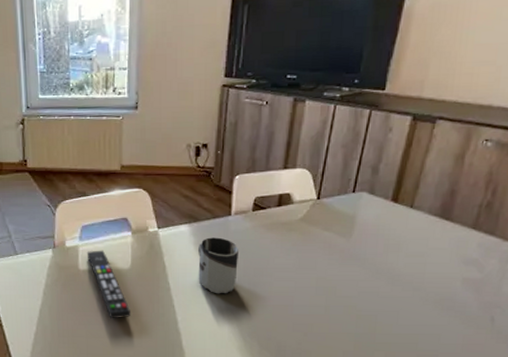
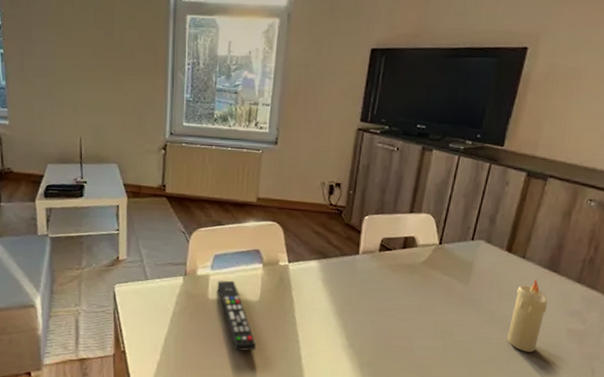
cup: present [198,237,238,294] -> none [324,274,364,332]
candle: none [396,228,440,304] -> present [507,279,548,353]

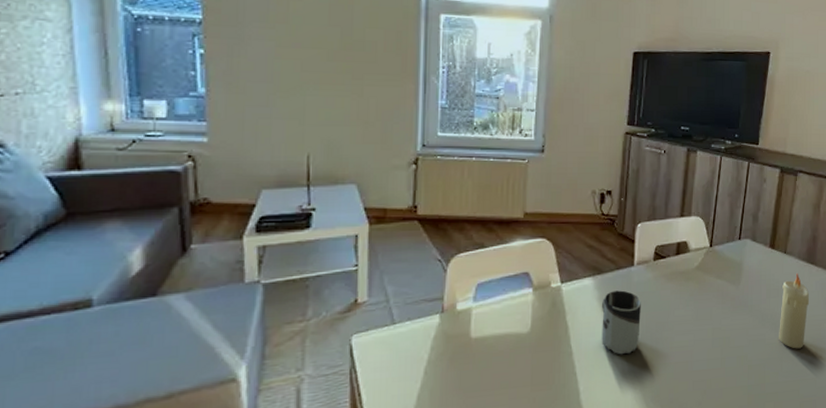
remote control: present [217,280,257,352] -> none [481,311,529,398]
cup: none [324,274,364,332] -> present [601,290,641,355]

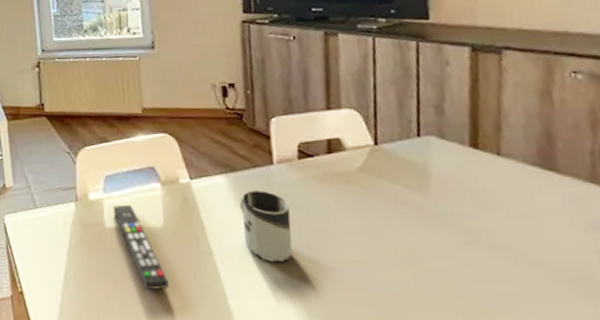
remote control: none [481,311,529,398] -> present [112,204,170,291]
candle: present [779,272,810,349] -> none [501,181,557,285]

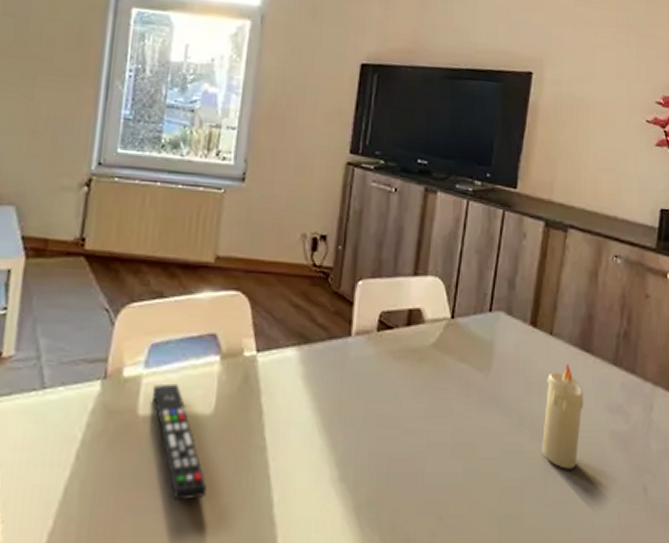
cup: present [240,191,293,263] -> none [305,367,359,456]
candle: none [501,181,557,285] -> present [542,362,584,469]

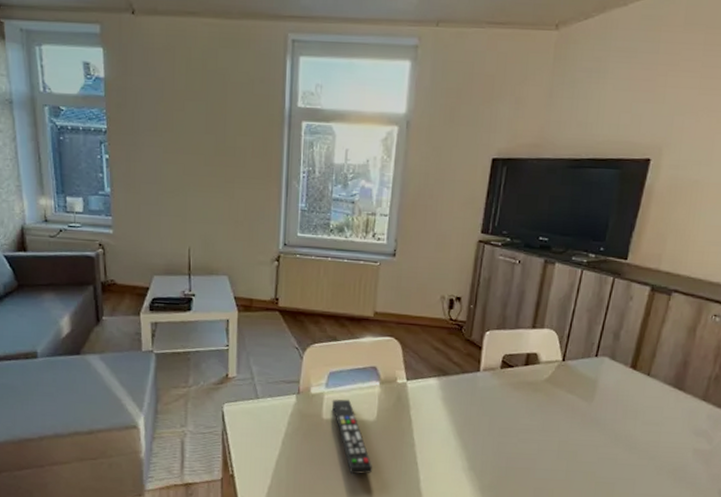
candle: present [542,362,584,469] -> none [632,397,674,474]

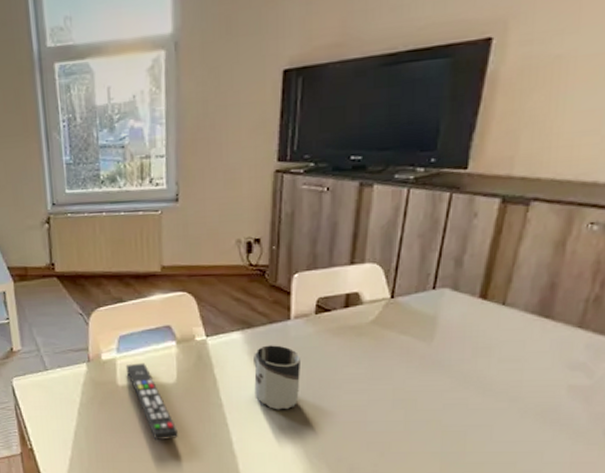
cup: none [443,393,485,454] -> present [254,345,300,410]

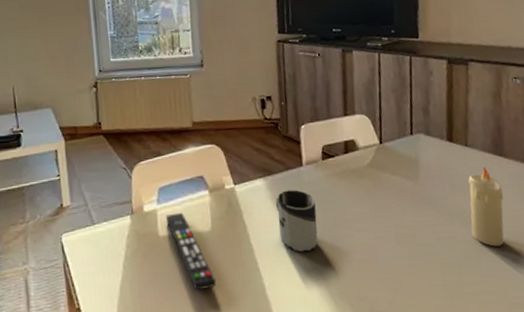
candle: none [488,328,540,417] -> present [468,165,505,247]

